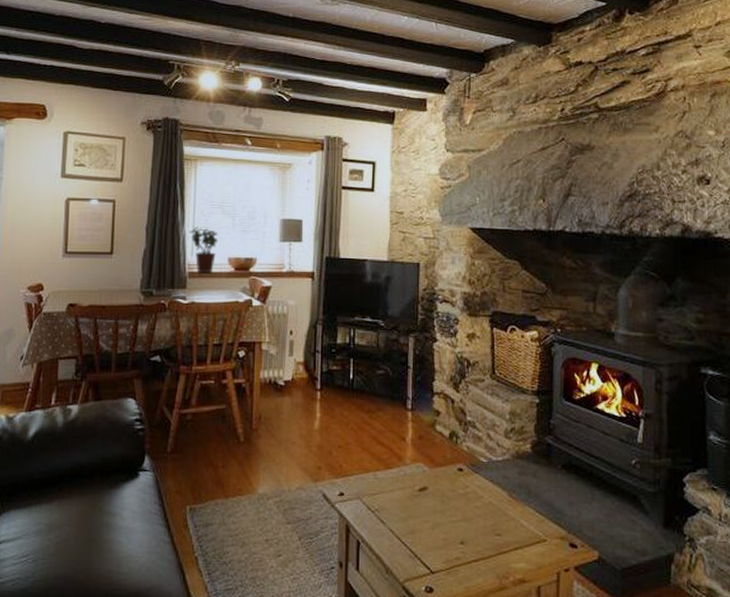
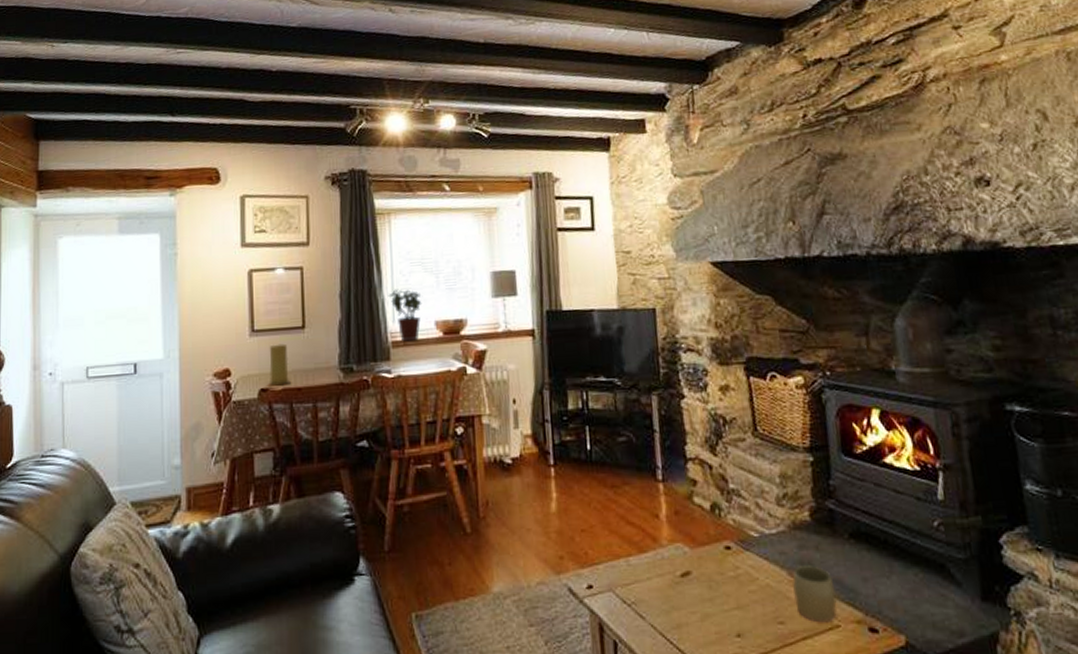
candle: none [75,266,98,302] -> present [267,343,292,386]
mug: none [511,489,547,537] -> present [792,565,837,623]

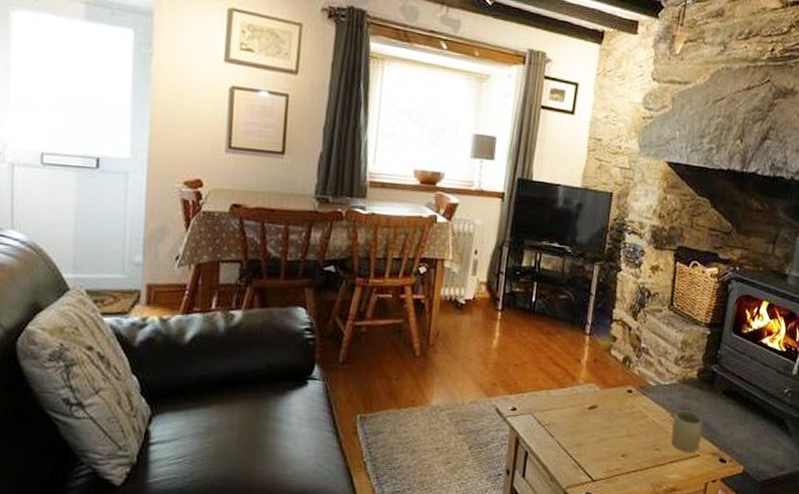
candle: present [267,343,292,386] -> none [240,164,266,205]
potted plant: present [388,289,422,342] -> none [372,133,405,184]

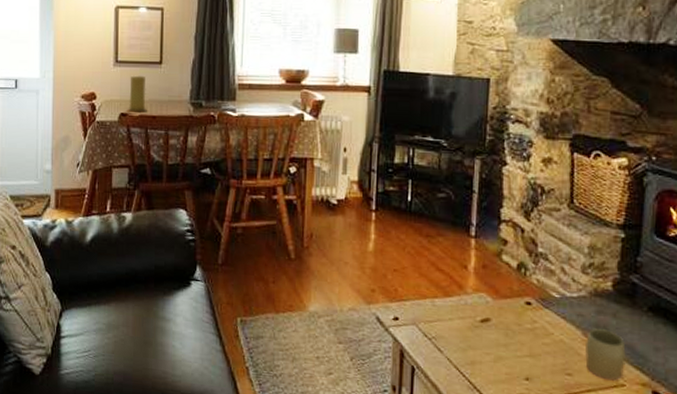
candle: none [240,164,266,205] -> present [127,75,148,112]

